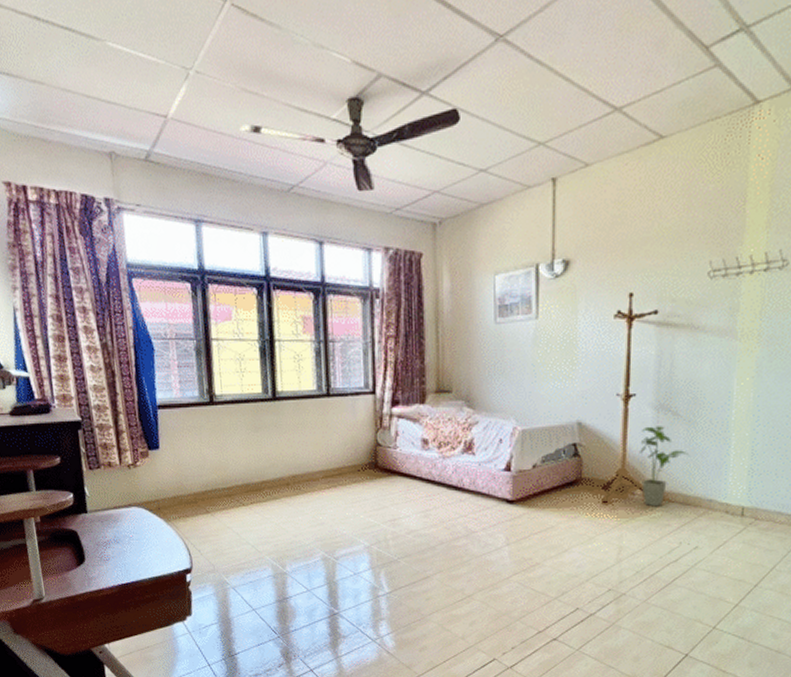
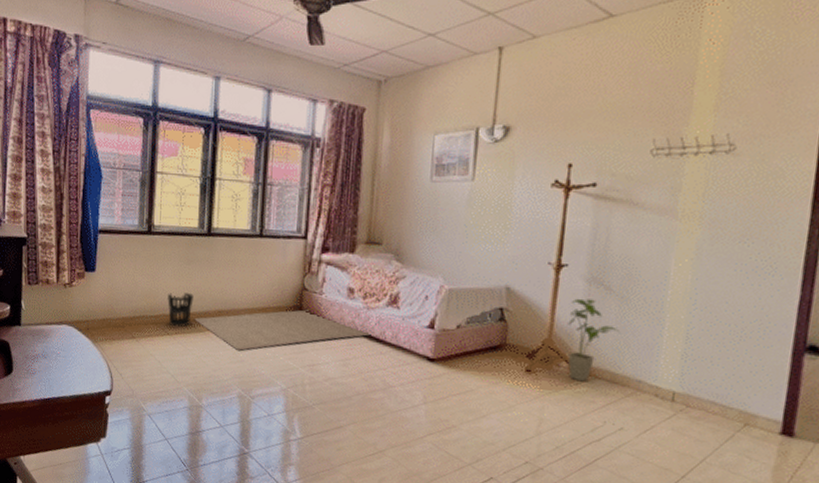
wastebasket: none [238,461,266,497] -> present [167,293,194,327]
rug: none [269,465,449,513] -> present [194,309,371,351]

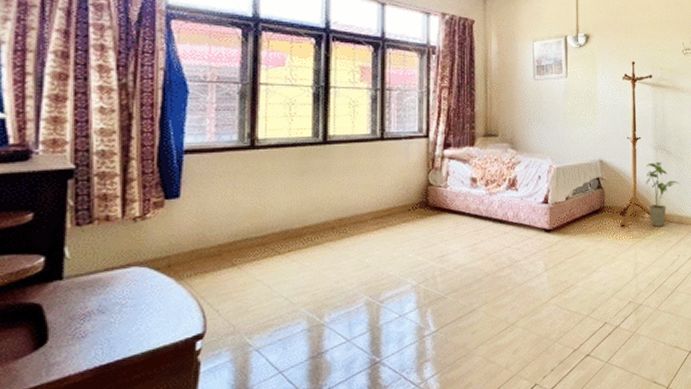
wastebasket: present [167,293,194,327] -> none [277,205,309,245]
rug: present [194,309,371,351] -> none [311,204,495,256]

